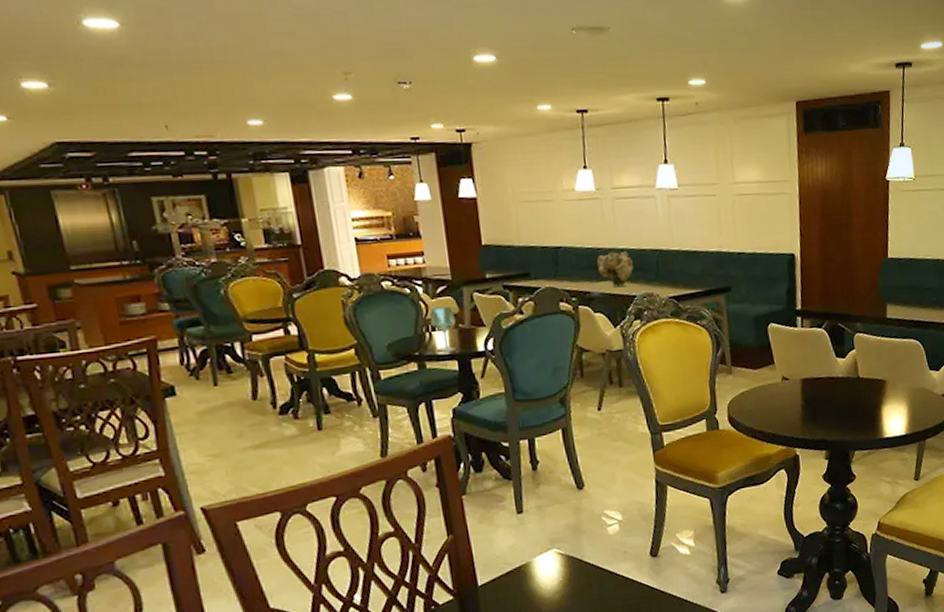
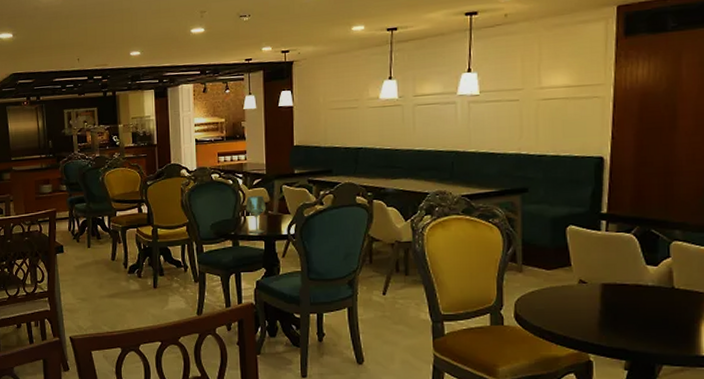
flower arrangement: present [596,250,635,287] -> none [393,152,429,185]

